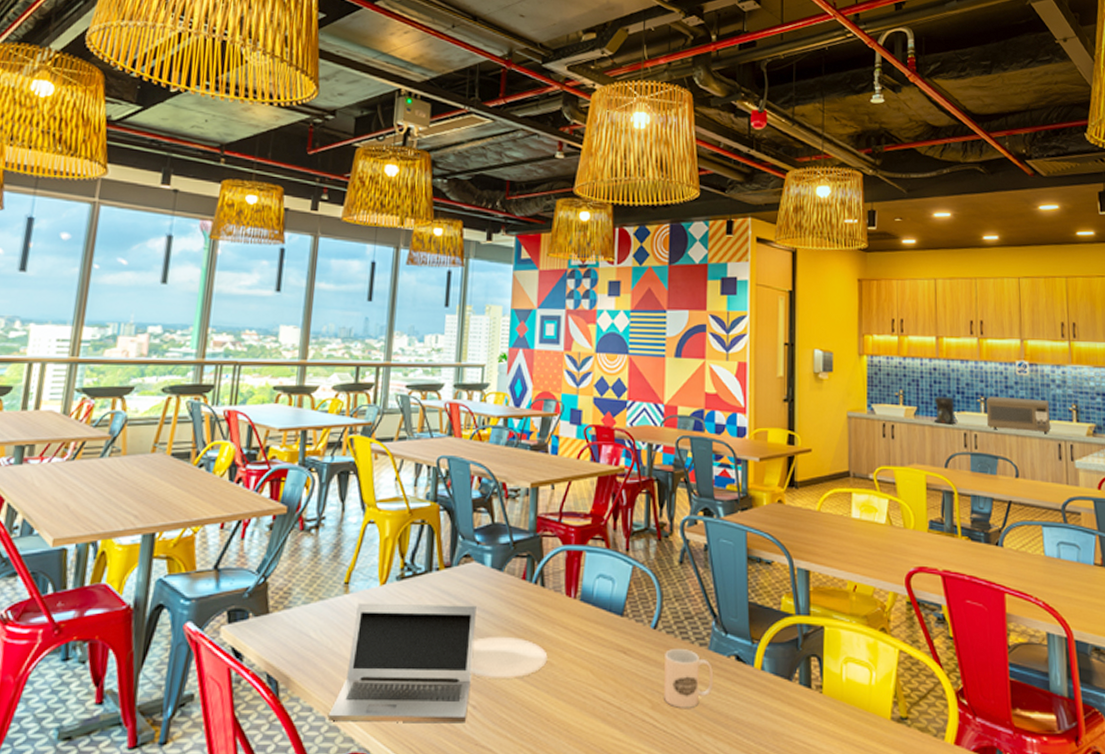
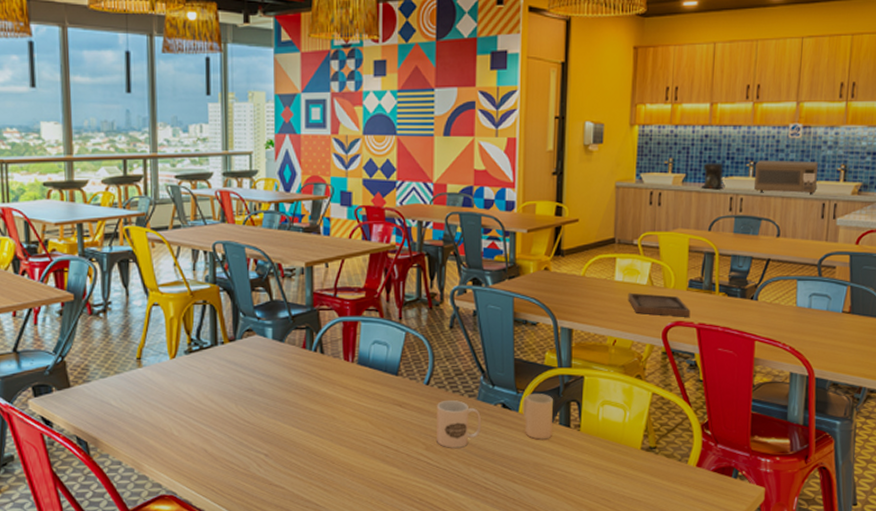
laptop: present [327,602,476,722] -> none [136,372,262,472]
plate: present [470,636,548,680] -> none [260,396,330,433]
cup: none [758,645,791,702] -> present [522,394,553,440]
tray: none [866,532,934,562] -> present [628,292,691,317]

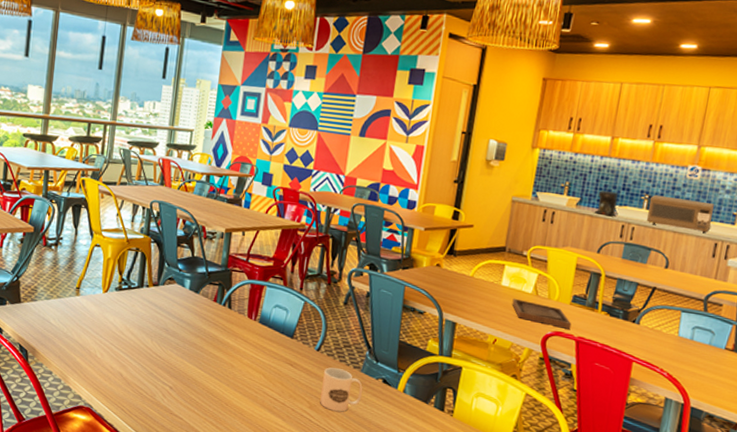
cup: present [522,394,553,440] -> none [401,375,431,419]

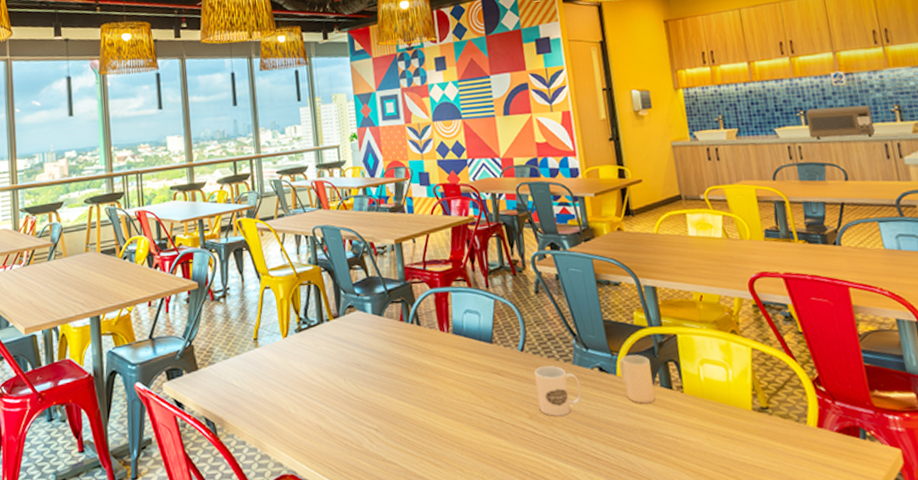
cup: none [401,375,431,419] -> present [618,355,655,404]
tray: present [512,298,572,329] -> none [705,246,774,268]
coffee maker: present [595,190,619,217] -> none [753,115,778,141]

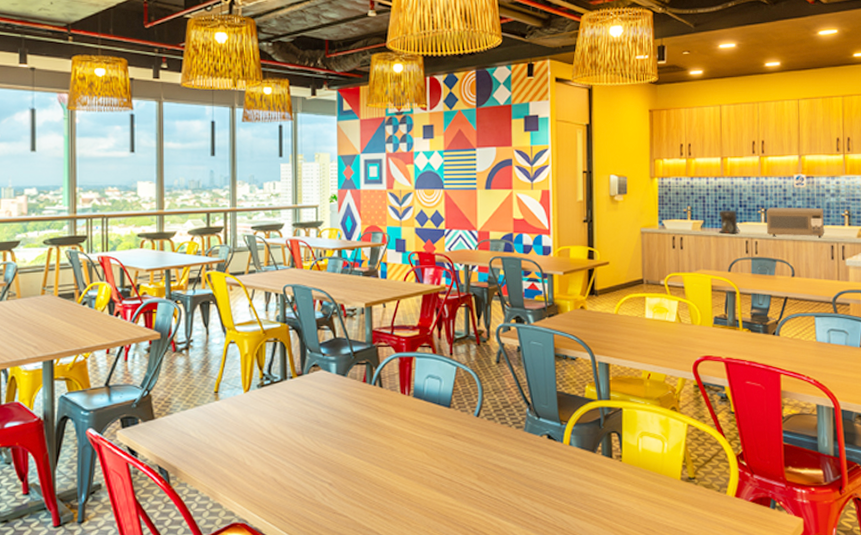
mug: present [534,365,582,416] -> none [487,431,529,478]
cup: present [618,355,655,404] -> none [566,425,596,470]
coffee maker: none [753,115,778,141] -> present [719,209,738,235]

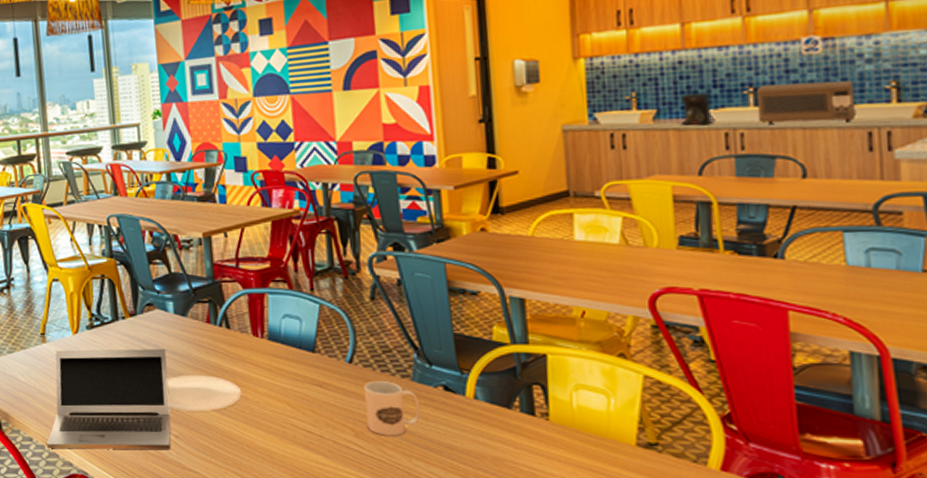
laptop: none [211,405,327,500] -> present [46,348,171,449]
plate: none [324,428,389,463] -> present [167,374,242,413]
mug: none [487,431,529,478] -> present [364,380,421,436]

